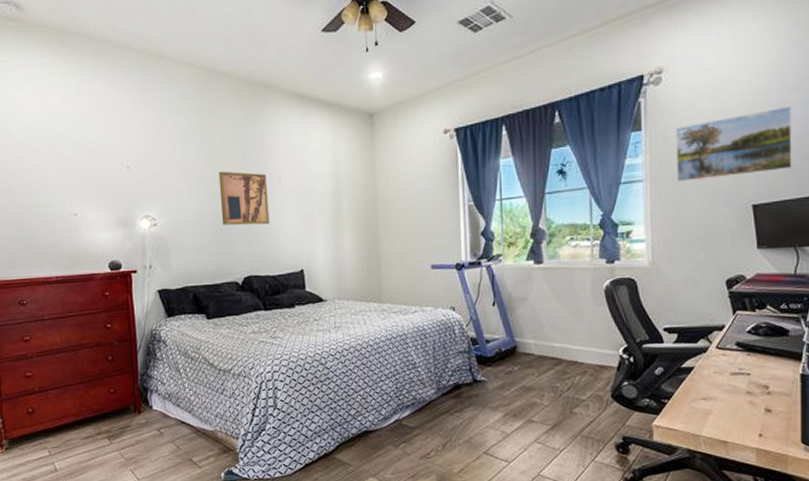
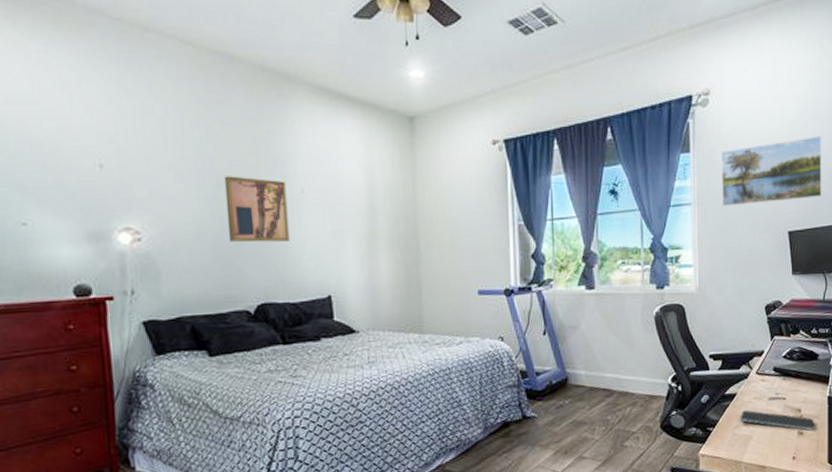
smartphone: none [698,383,785,408] -> present [740,410,815,431]

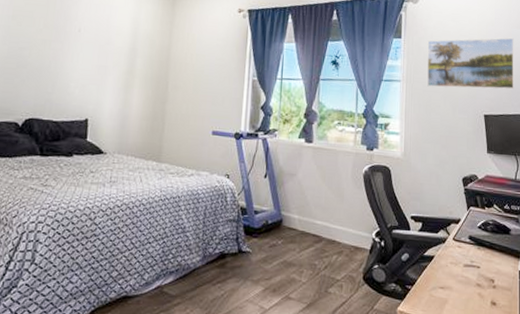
wall art: present [224,176,290,243] -> none [13,11,67,69]
smartphone: present [740,410,815,431] -> none [437,273,507,302]

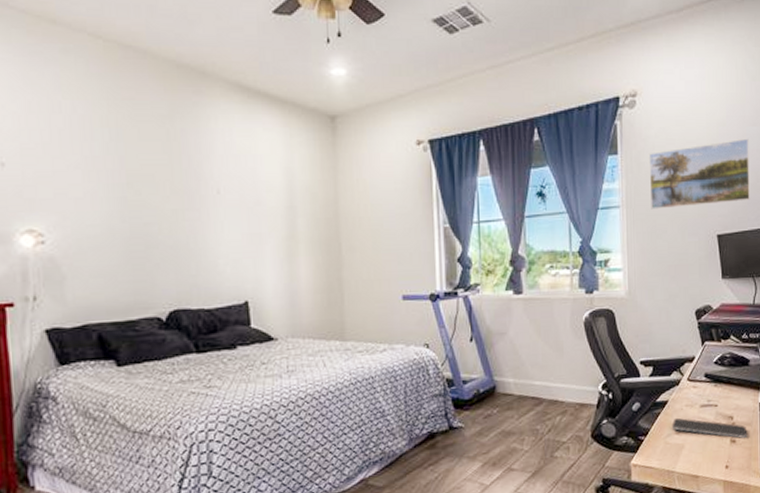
smartphone: none [437,273,507,302] -> present [671,417,747,438]

